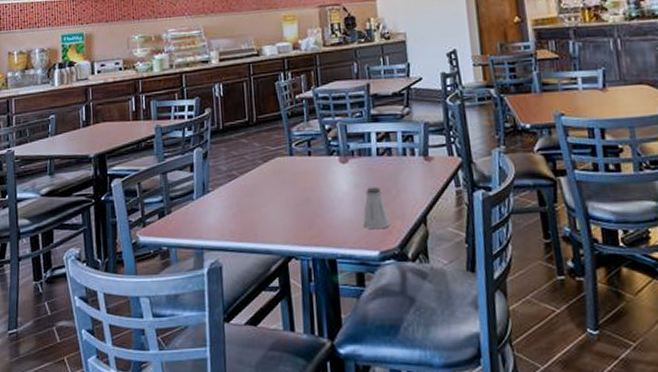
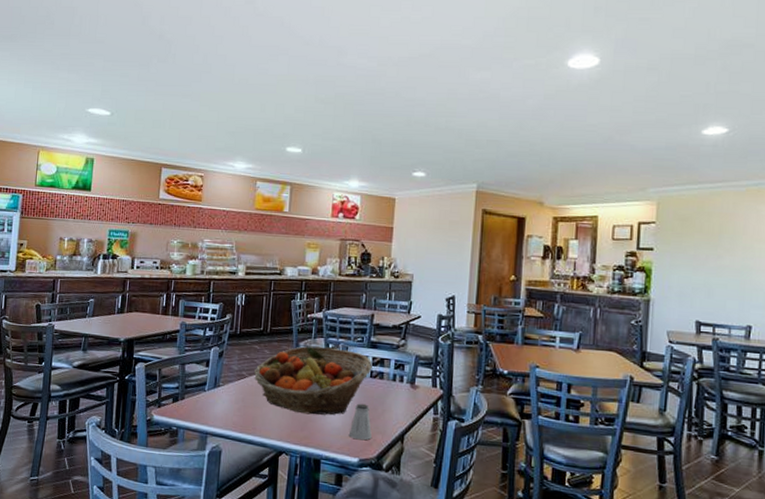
fruit basket: none [246,128,378,209] -> present [254,345,373,416]

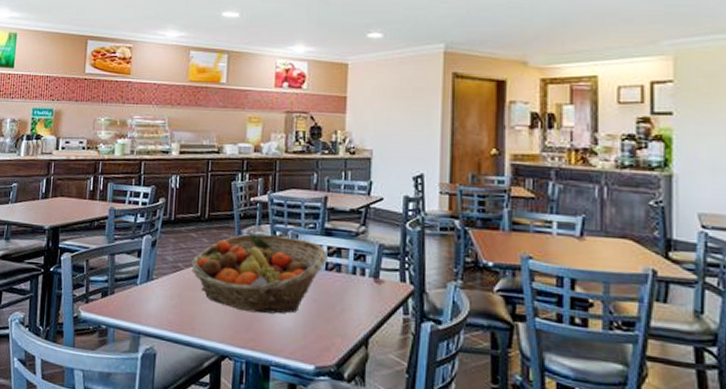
saltshaker: present [348,403,373,441] -> none [302,300,330,345]

